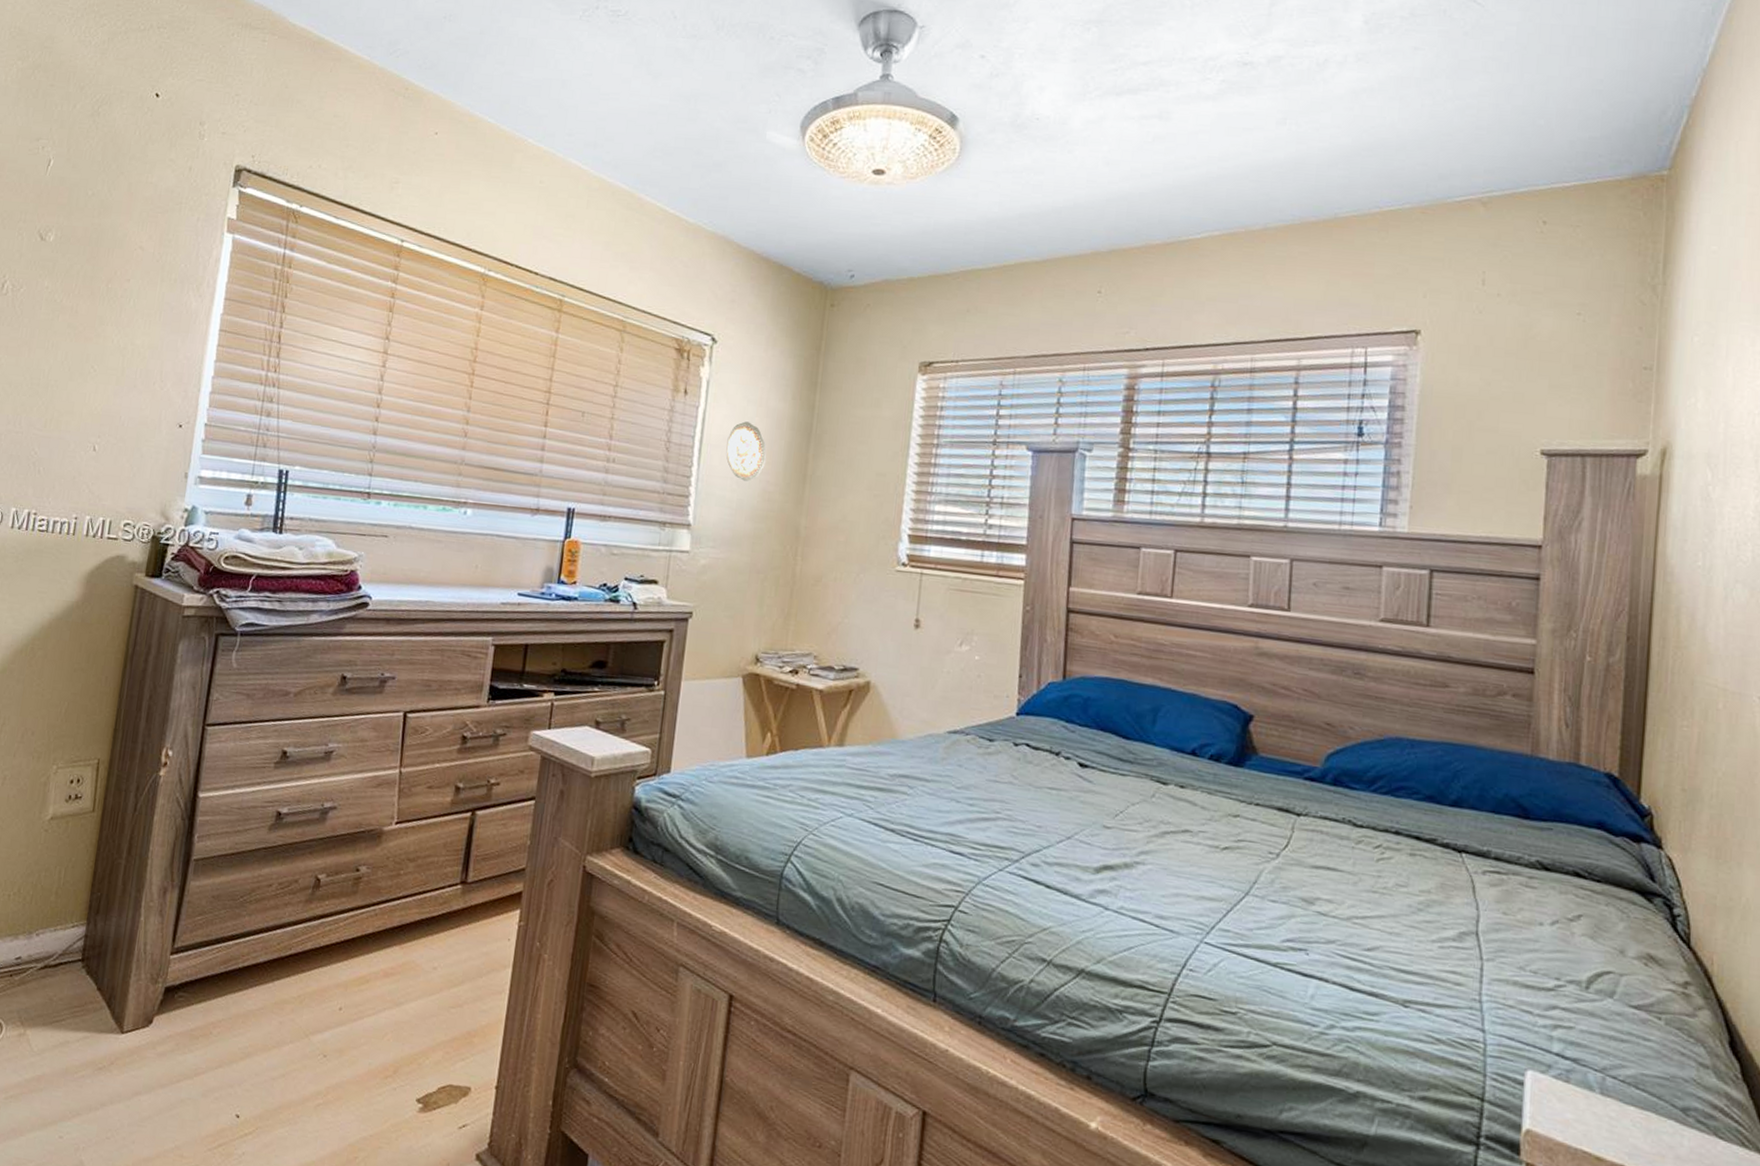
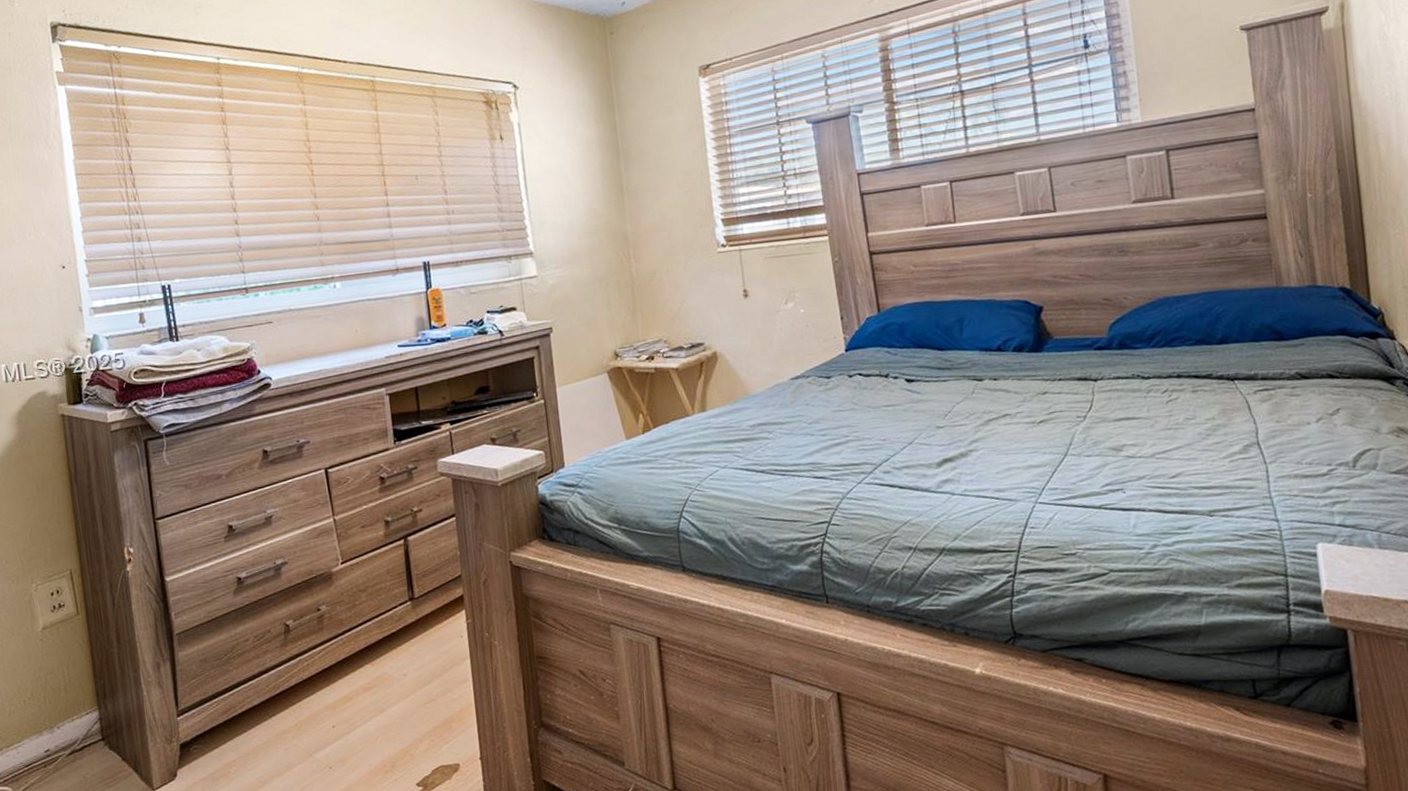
decorative plate: present [725,421,767,481] -> none [547,152,585,205]

